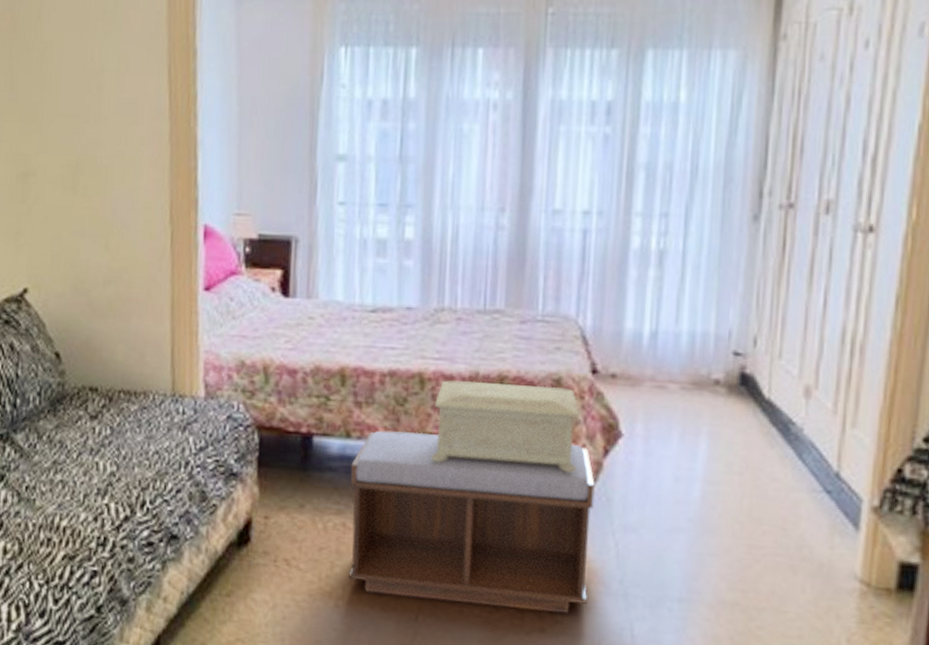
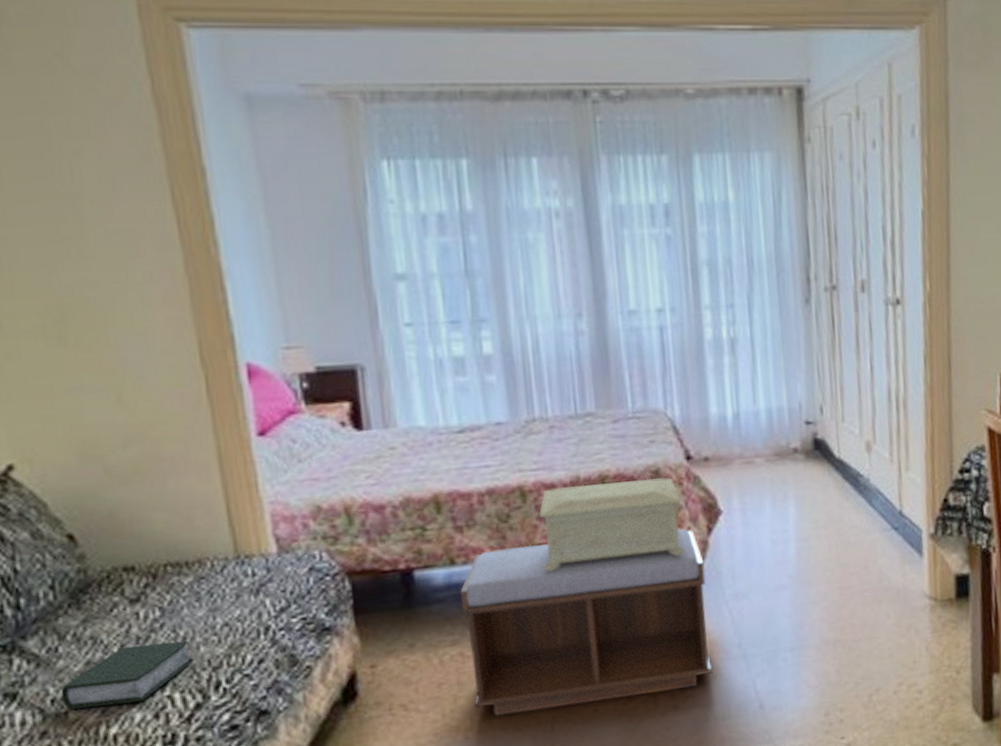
book: none [33,454,129,504] -> present [60,640,194,710]

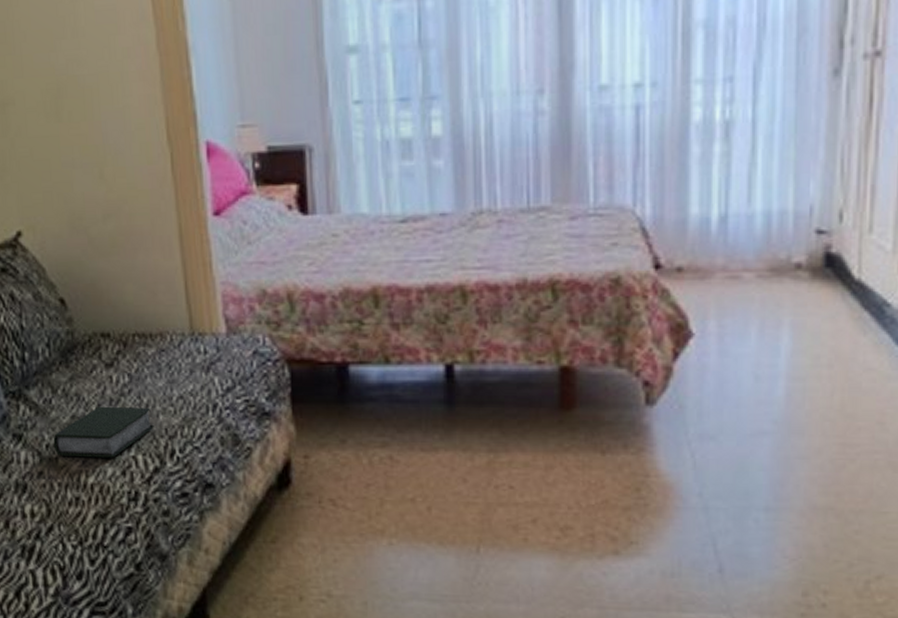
bench: present [460,528,712,717] -> none [393,349,665,534]
decorative box: present [539,477,686,572] -> none [480,287,644,382]

